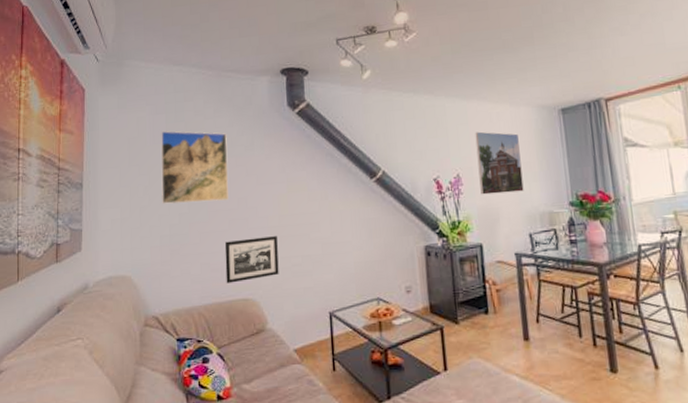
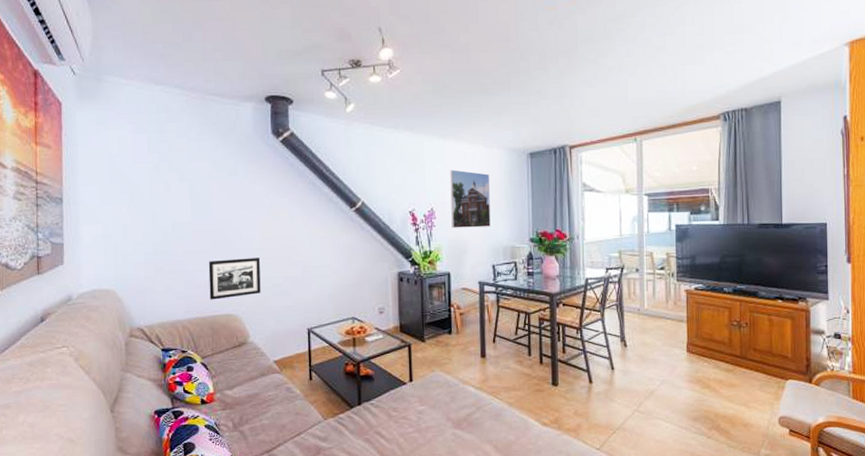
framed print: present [161,131,229,204] -> none [143,151,212,223]

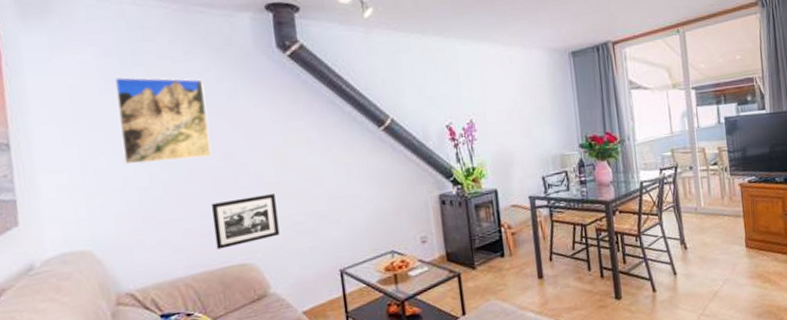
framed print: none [143,151,212,223] -> present [114,77,212,165]
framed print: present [450,169,491,228] -> none [487,75,537,141]

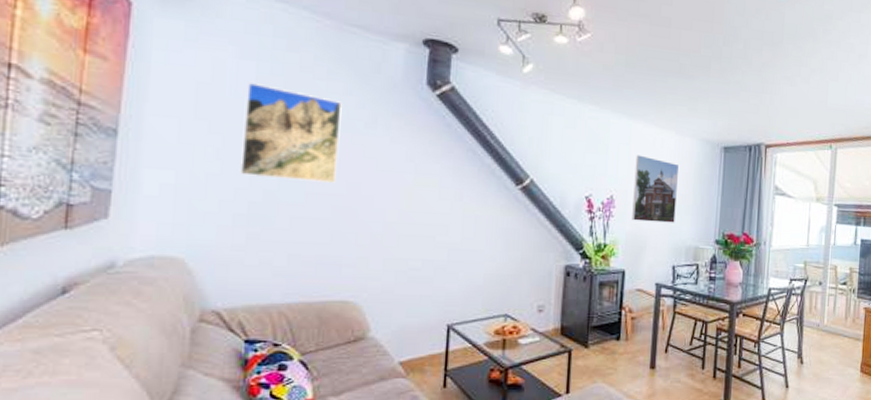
picture frame: present [211,194,280,250] -> none [321,232,394,282]
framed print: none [487,75,537,141] -> present [632,155,678,223]

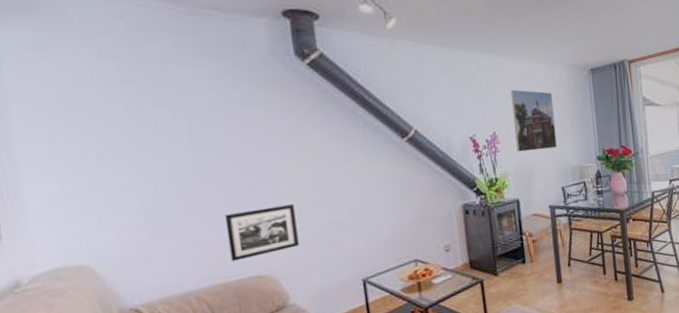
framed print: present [240,83,342,183] -> none [112,82,225,175]
picture frame: none [321,232,394,282] -> present [225,204,300,262]

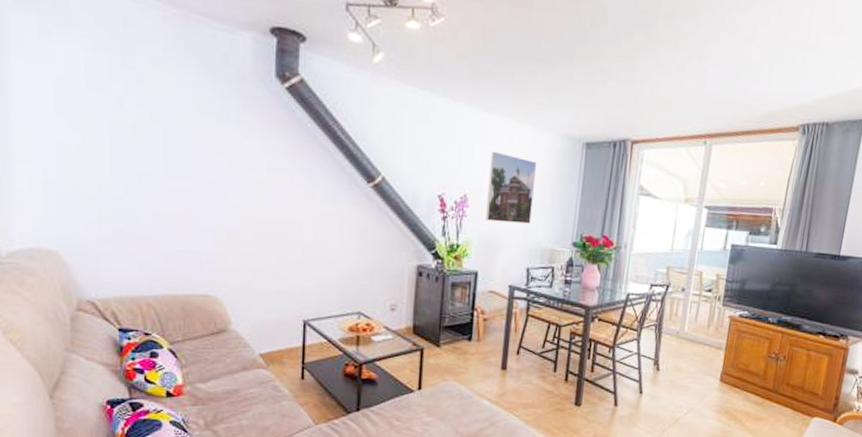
picture frame: present [225,204,300,262] -> none [183,228,250,276]

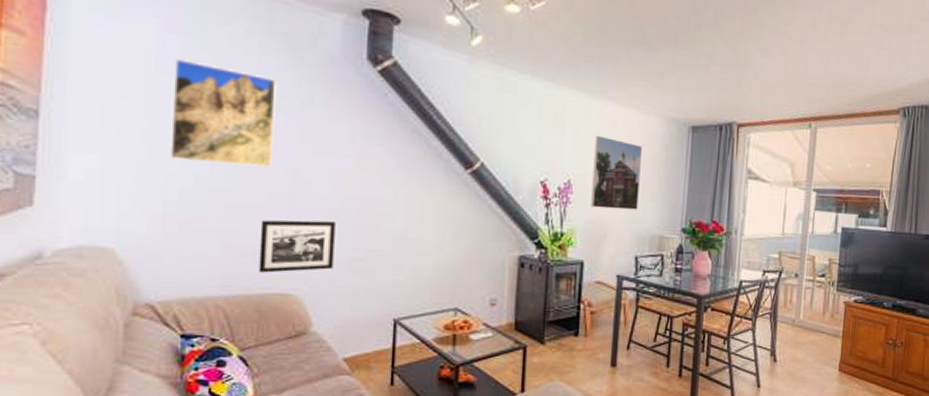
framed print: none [101,77,193,179] -> present [170,59,276,167]
picture frame: none [183,228,250,276] -> present [259,220,335,273]

